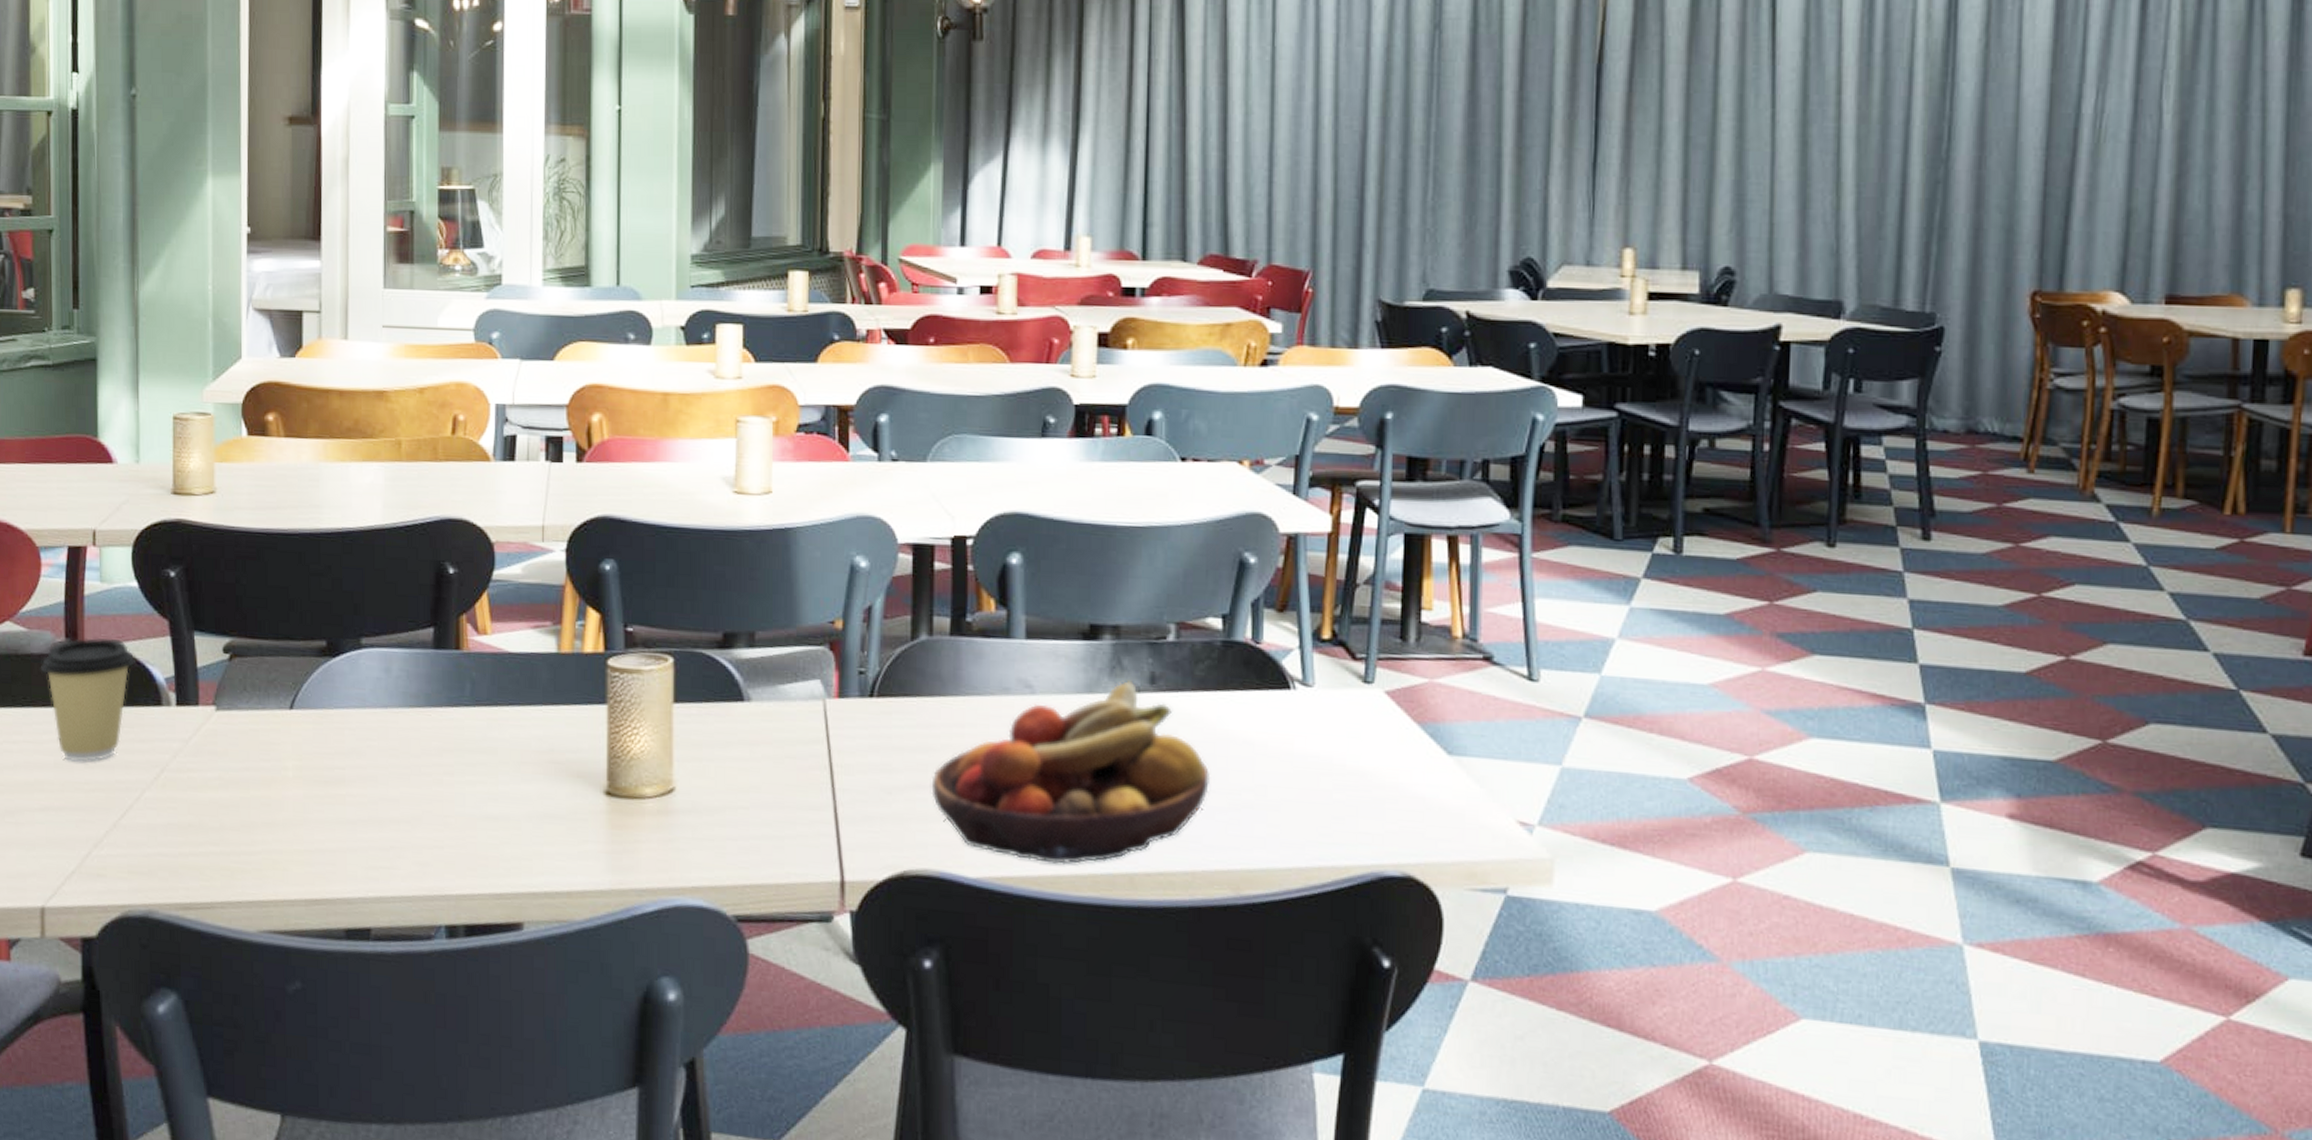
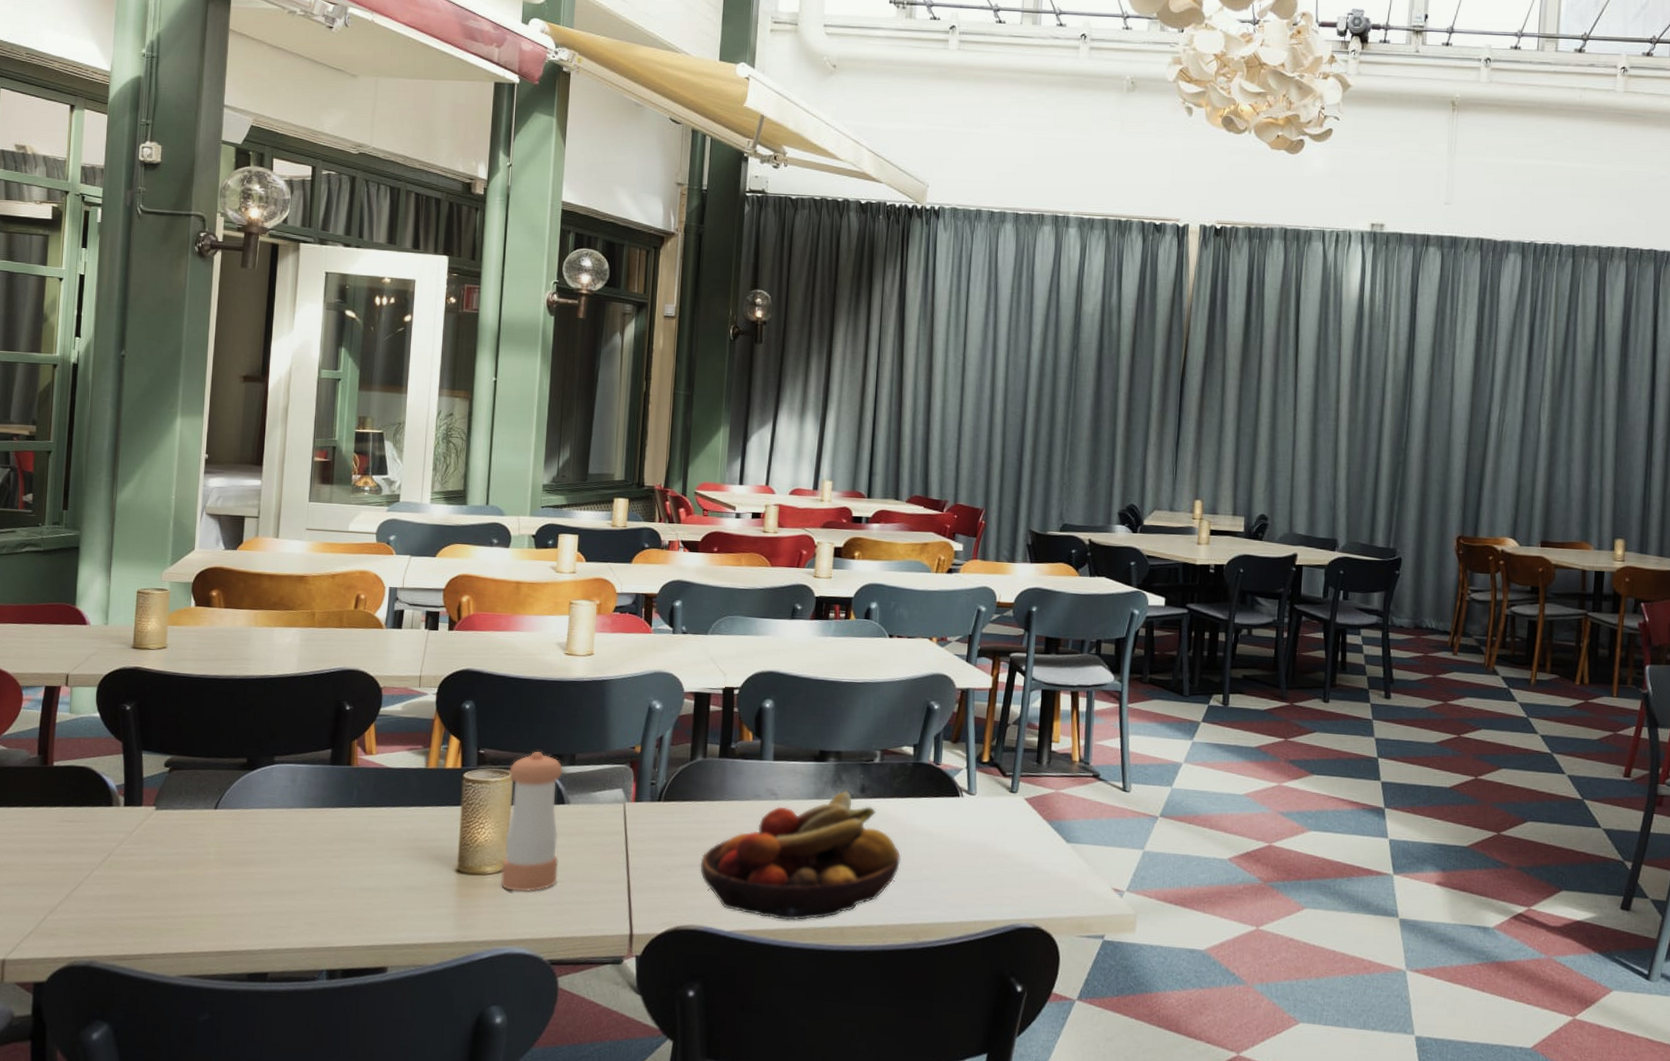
coffee cup: present [41,637,135,763] -> none [16,755,94,849]
pepper shaker: none [665,628,740,822] -> present [501,751,564,892]

